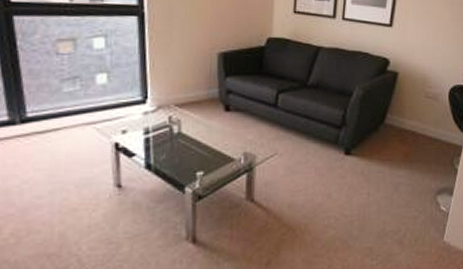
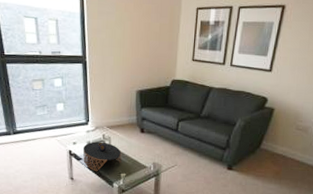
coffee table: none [137,127,197,173] -> present [82,141,122,172]

